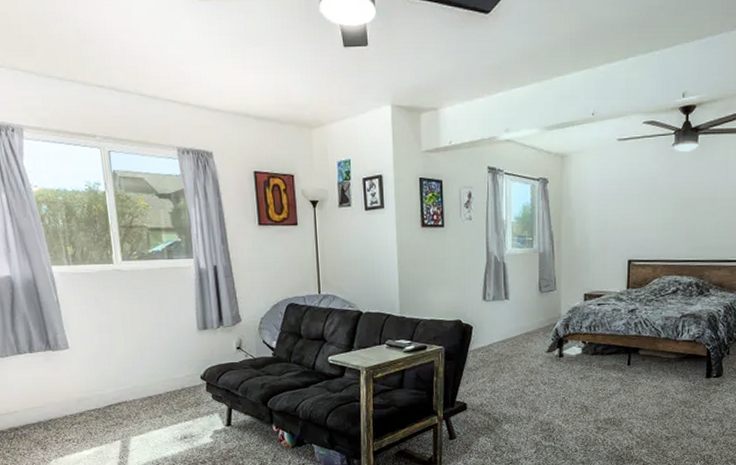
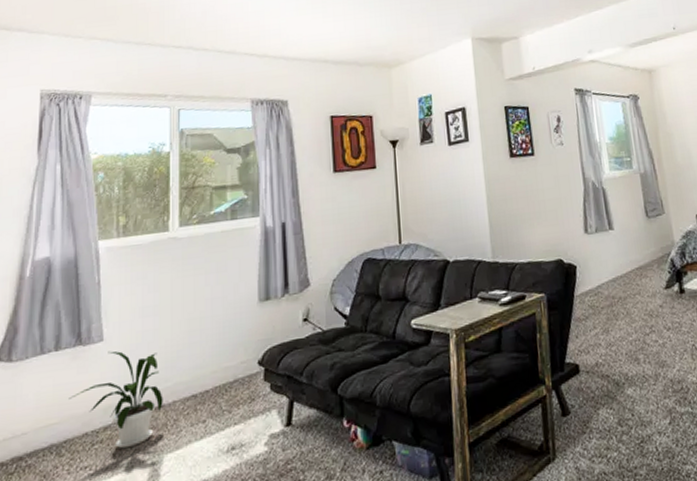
house plant: none [47,357,126,430] -> present [68,351,163,449]

